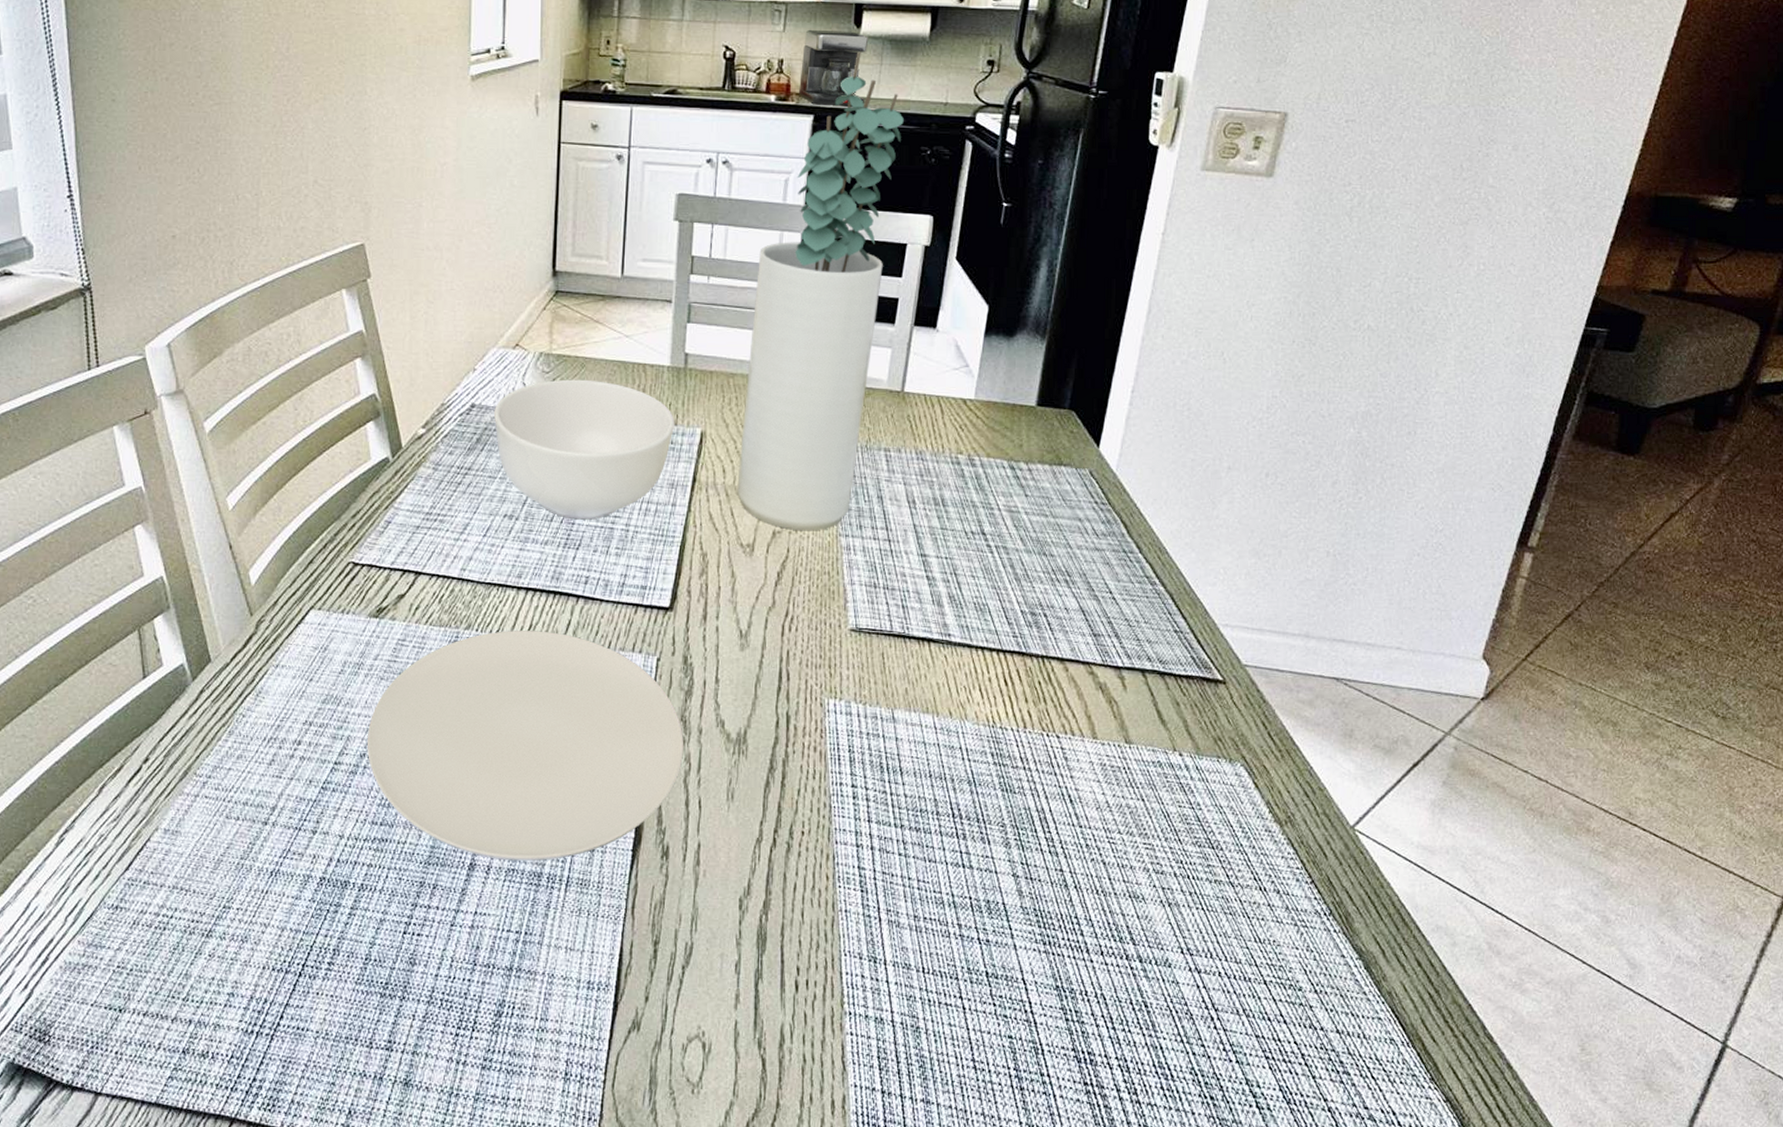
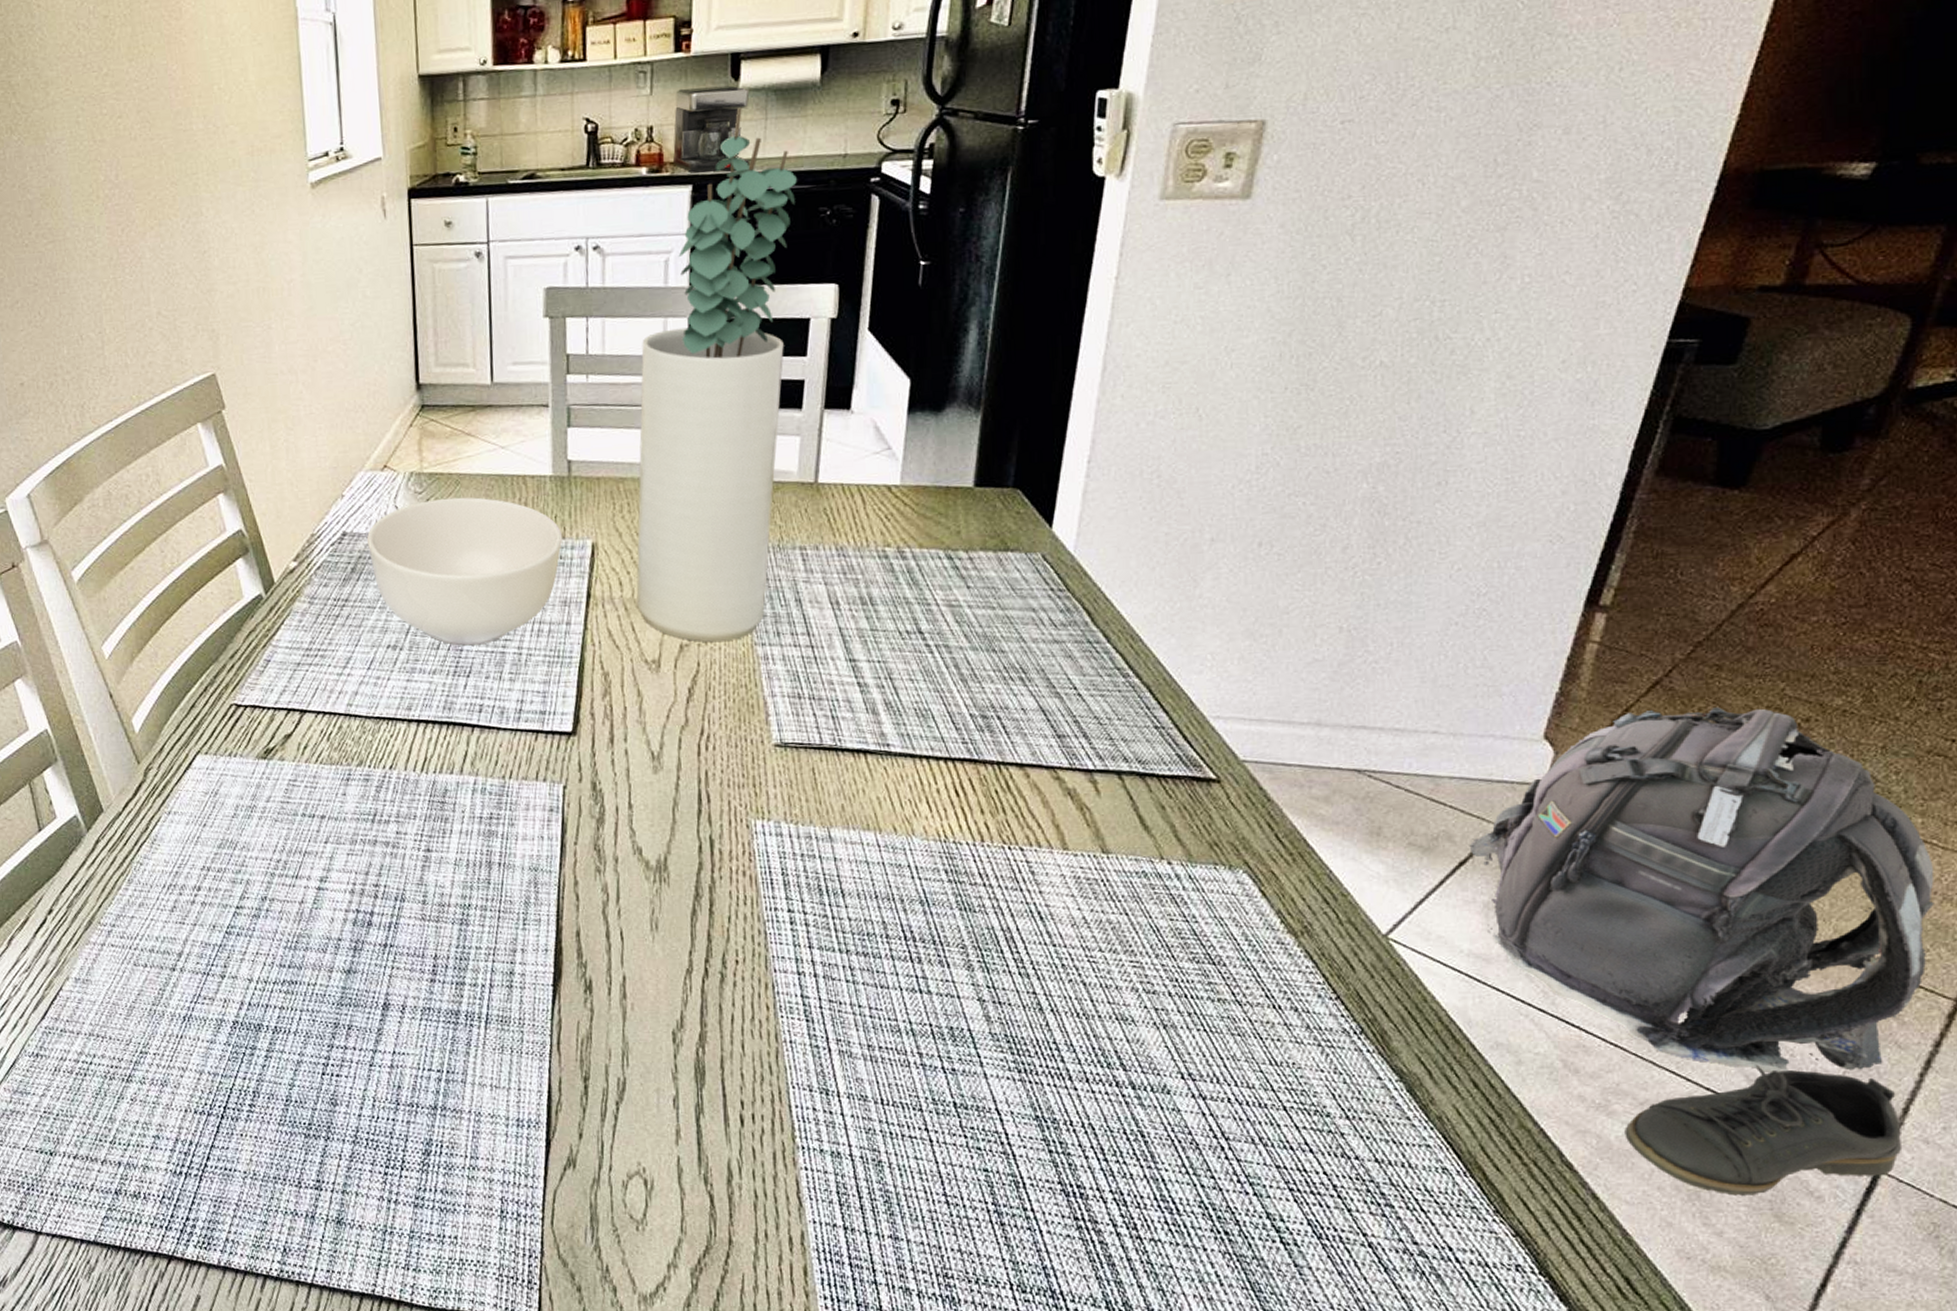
plate: present [366,631,683,861] -> none [266,763,600,1000]
backpack: none [1421,638,1769,957] -> present [1469,707,1934,1072]
shoe: none [1534,950,1743,1066] -> present [1625,1064,1903,1196]

